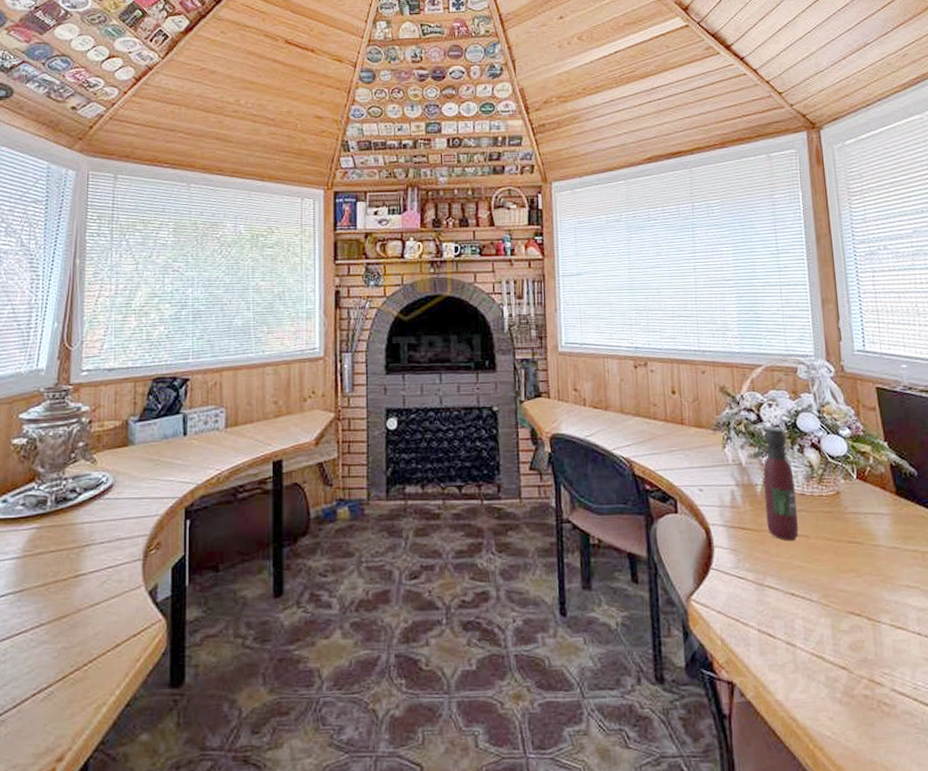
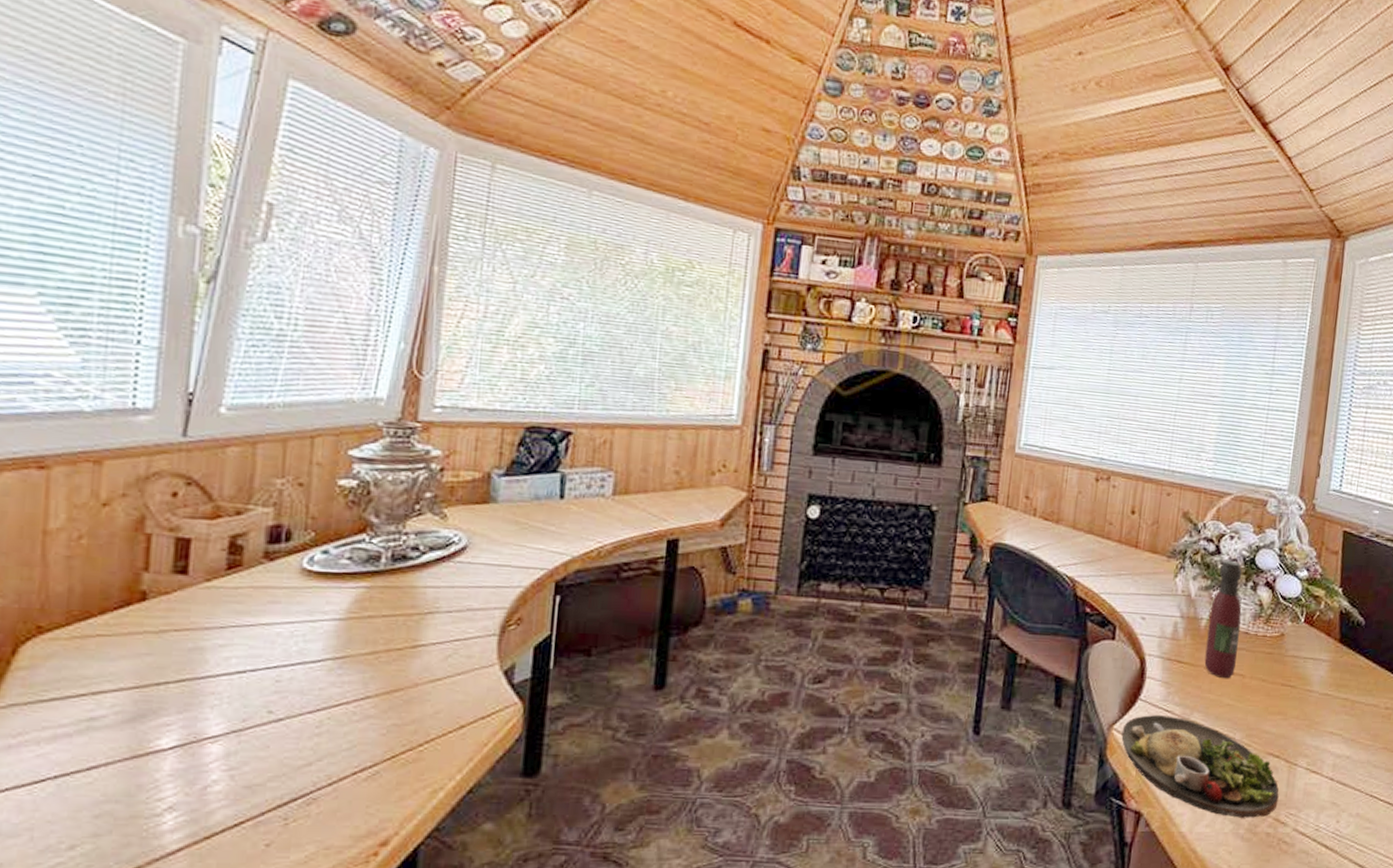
dinner plate: none [700,581,869,681] -> present [1121,714,1279,818]

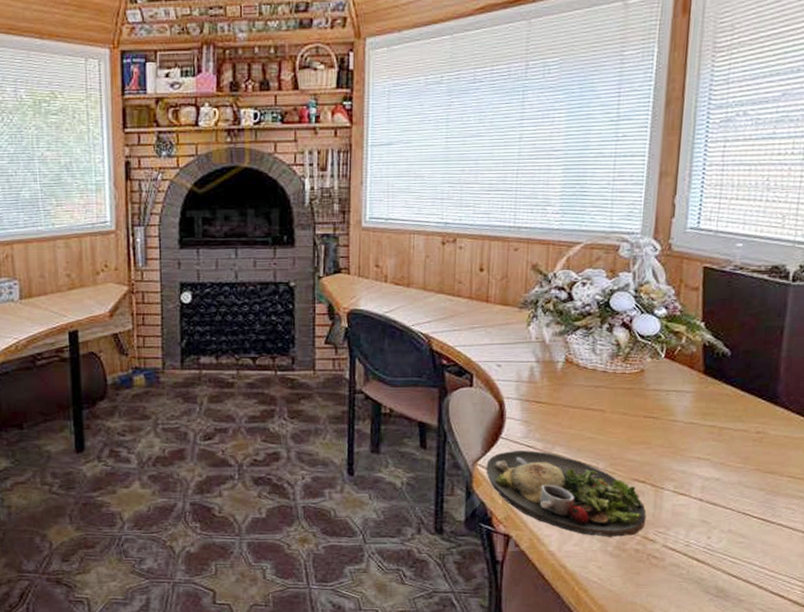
wine bottle: present [1204,559,1242,679] -> none [563,305,598,415]

